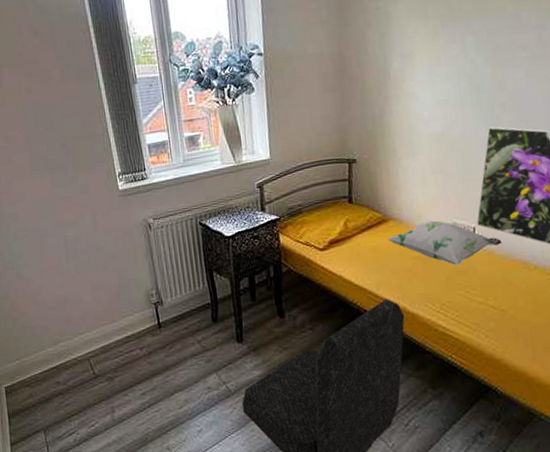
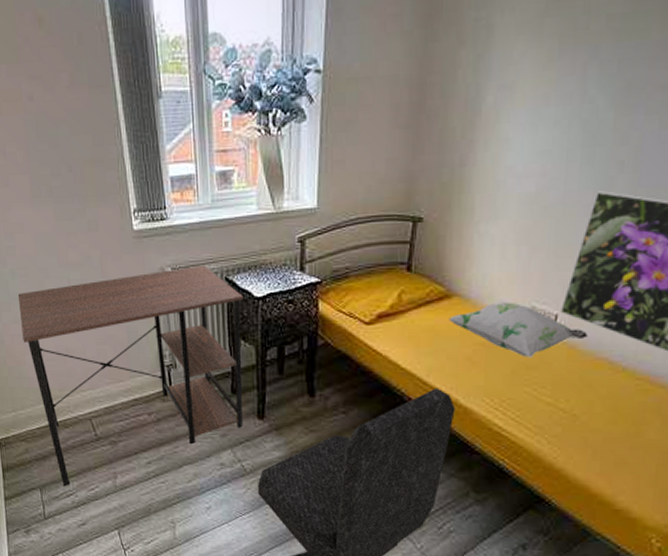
desk: none [20,213,225,426] -> present [17,265,243,486]

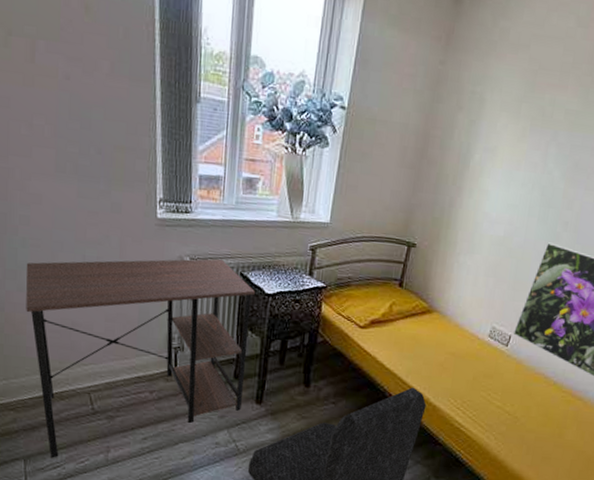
decorative pillow: present [449,302,588,358] -> none [428,320,531,369]

